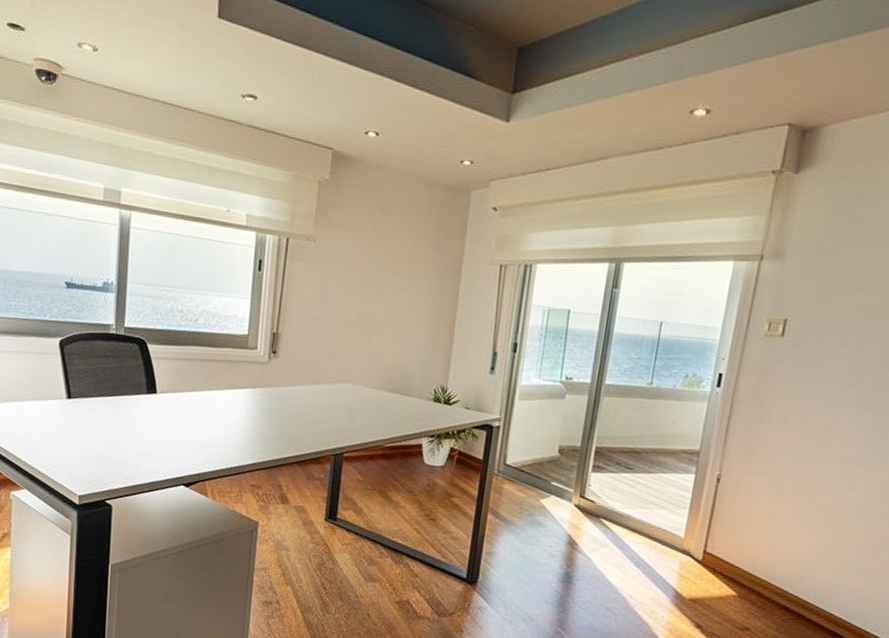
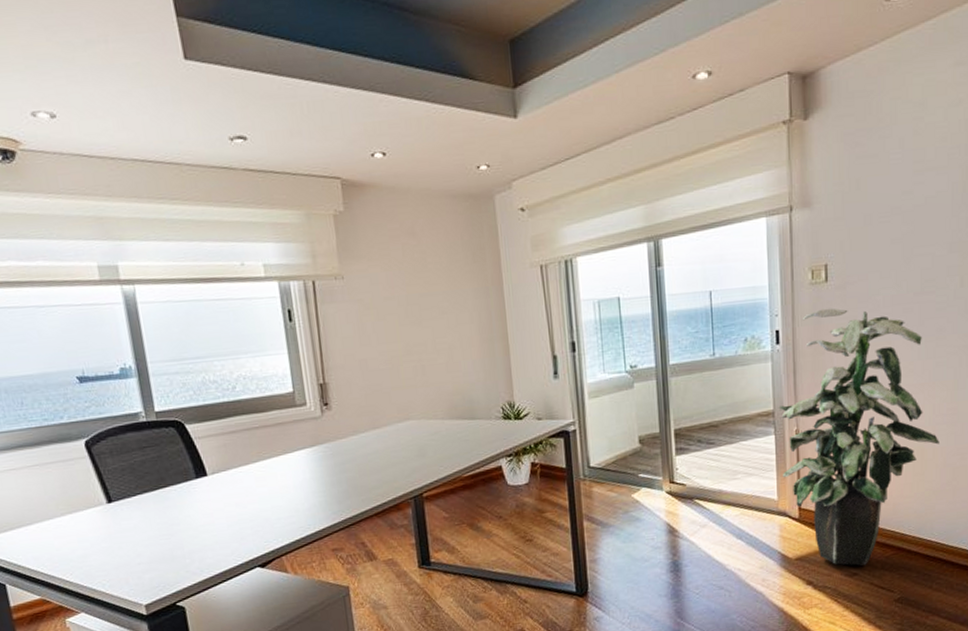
indoor plant: none [694,361,871,624] -> present [778,308,939,566]

